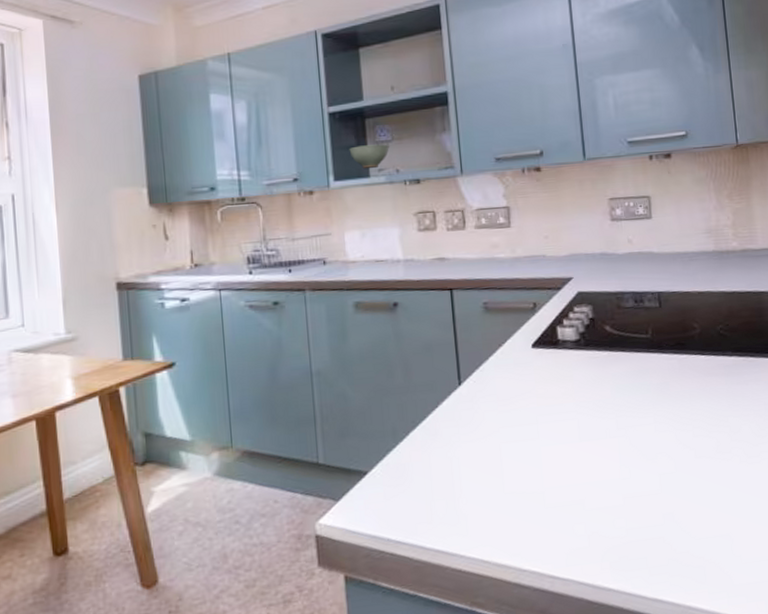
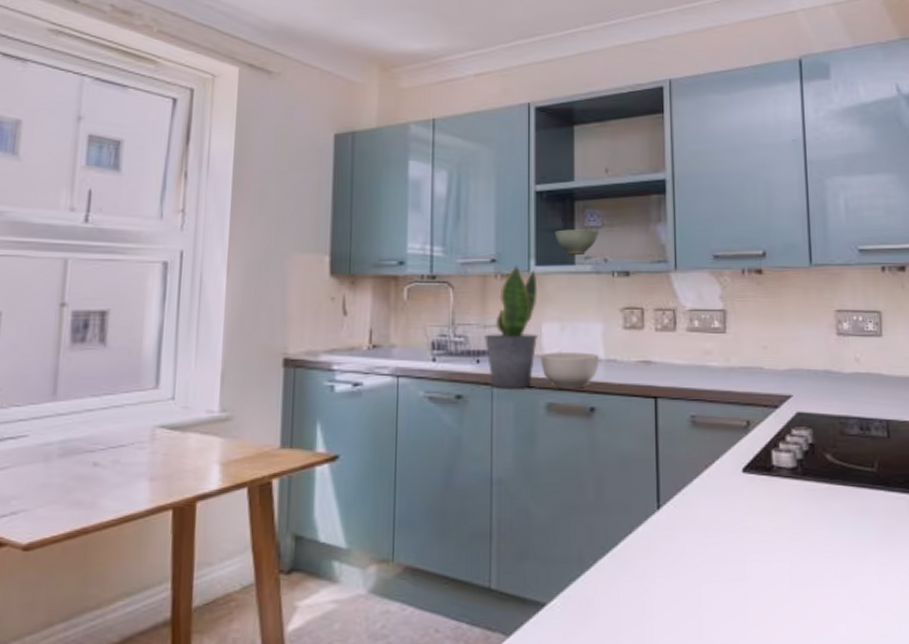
potted plant: none [294,182,343,294] -> present [484,265,539,390]
bowl: none [345,255,399,289] -> present [540,352,600,389]

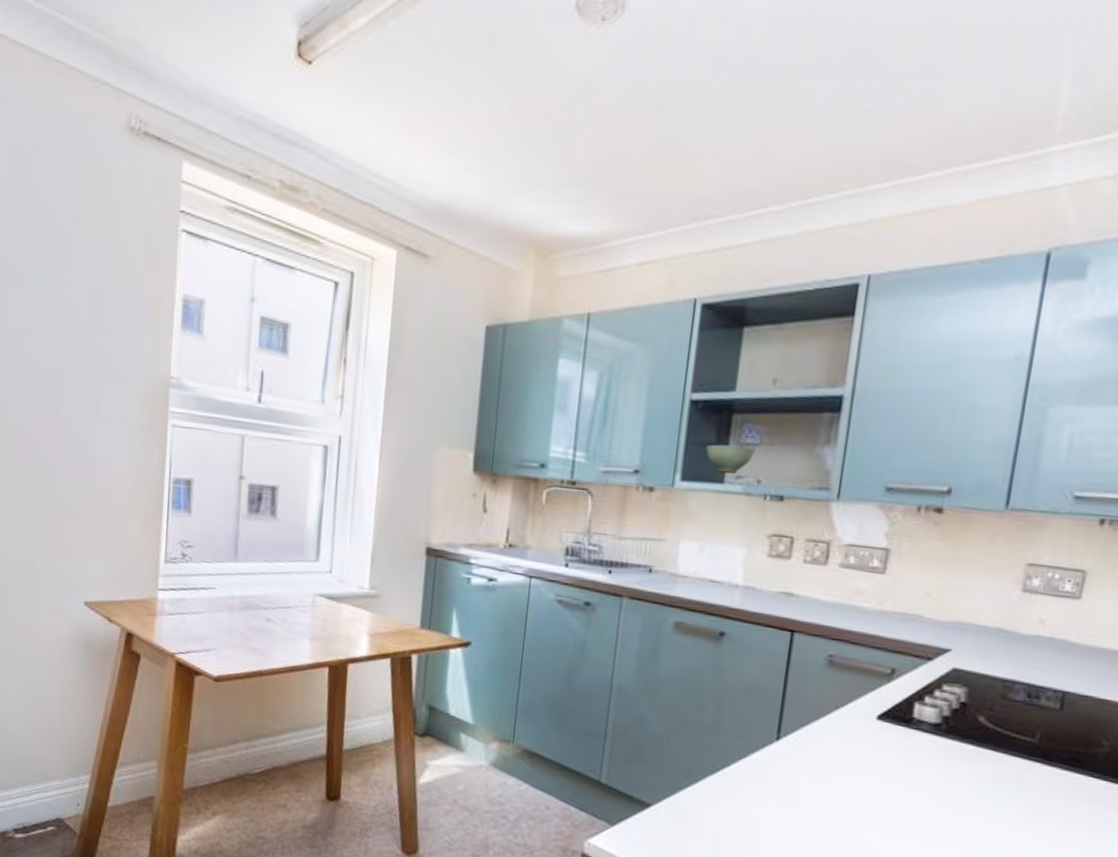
potted plant: present [484,265,539,390] -> none [618,478,680,604]
bowl: present [540,352,600,389] -> none [674,571,738,612]

